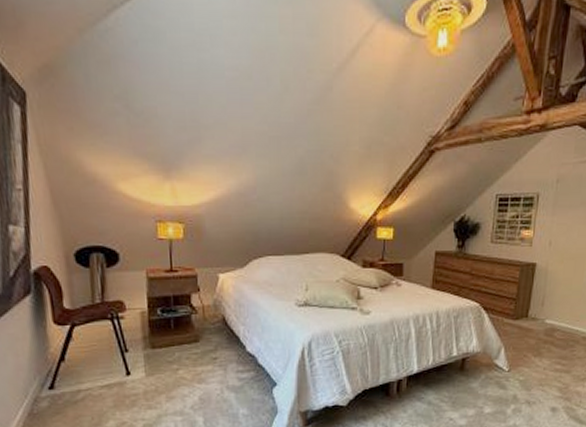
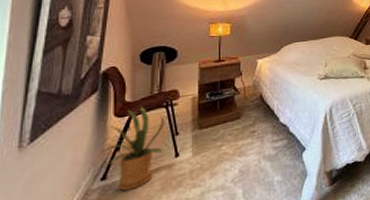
house plant: none [43,316,112,403] -> present [100,106,164,191]

